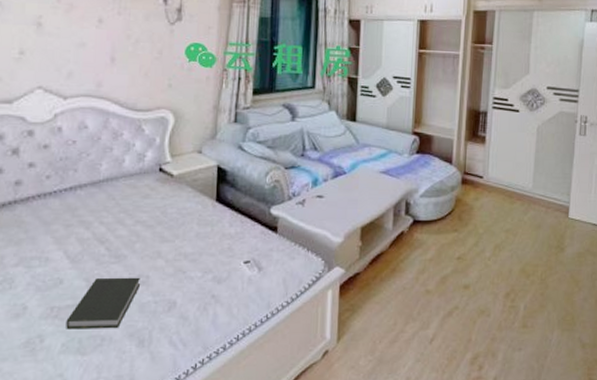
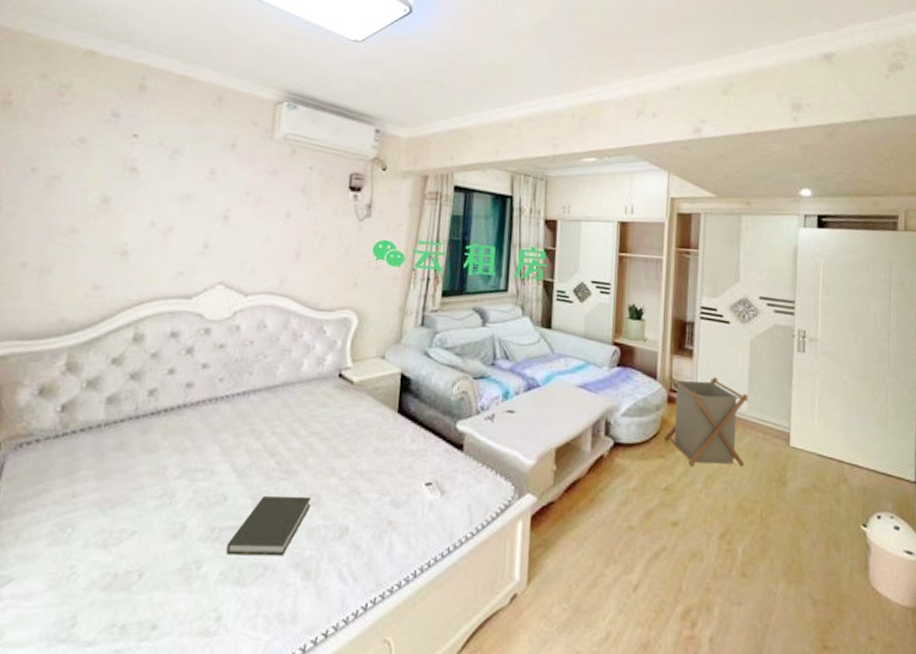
planter: none [422,95,445,131] -> present [623,302,648,342]
laundry basket: none [458,159,534,237] -> present [665,375,748,466]

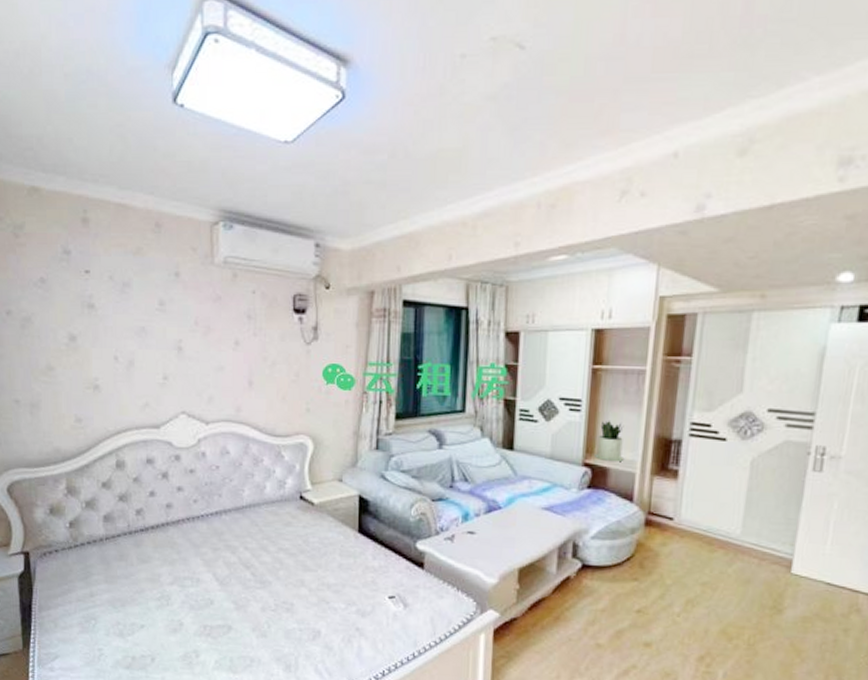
book: present [226,495,312,556] -> none [218,601,286,651]
laundry basket: present [665,375,748,466] -> none [640,497,744,592]

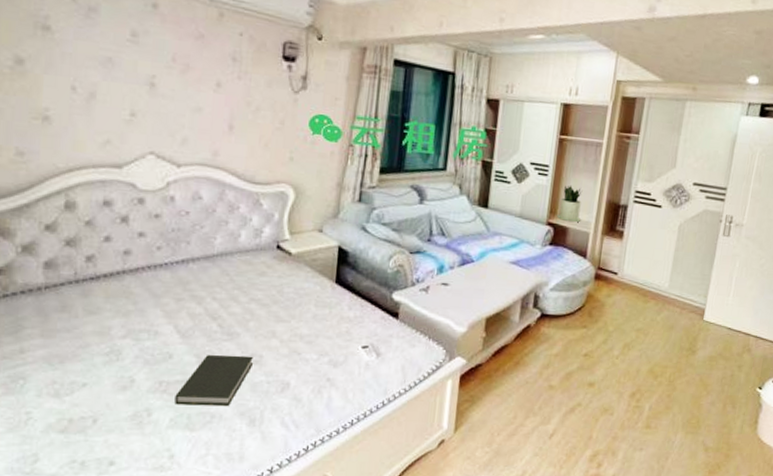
book: none [218,601,286,651] -> present [175,354,254,406]

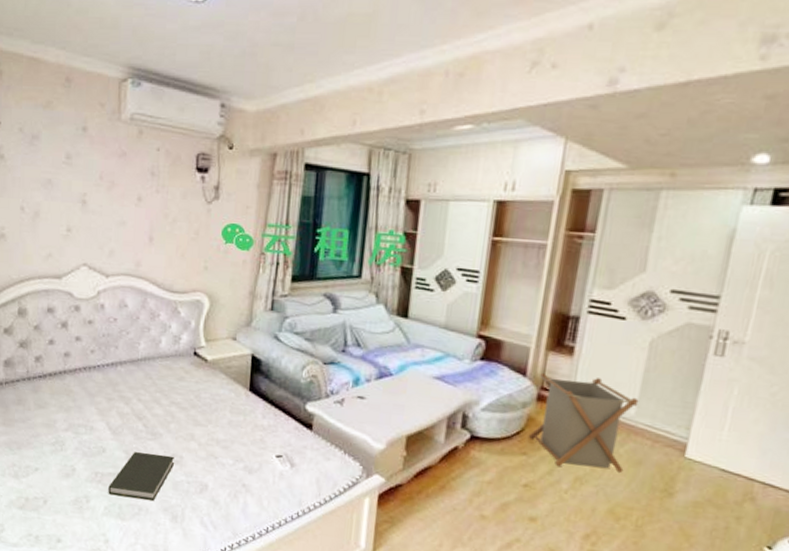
planter: present [557,185,583,223] -> none [489,292,521,336]
laundry basket: none [589,254,671,337] -> present [529,372,639,472]

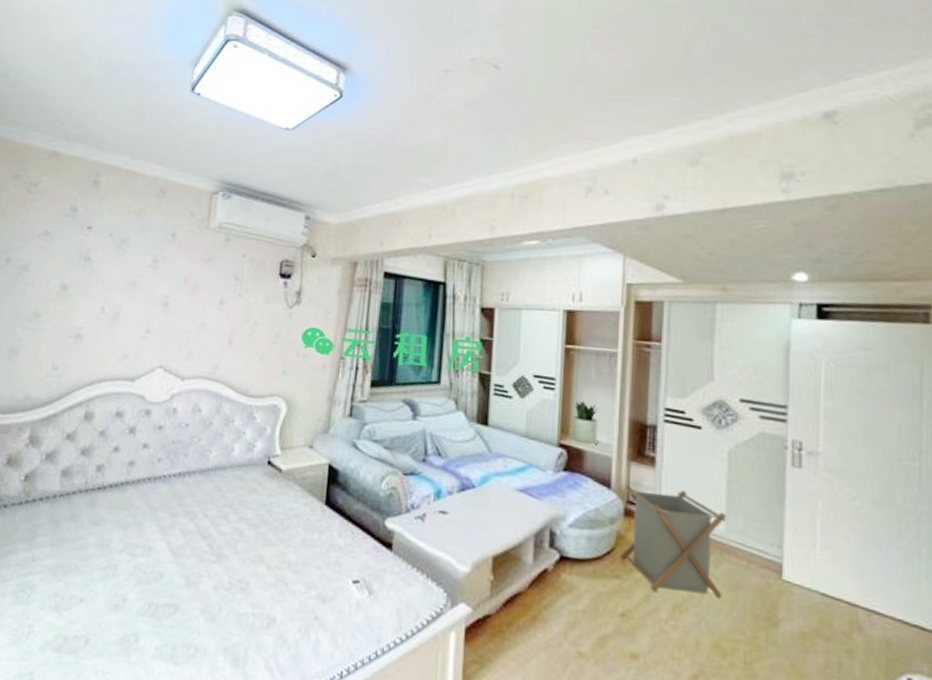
book: present [108,452,175,501] -> none [161,577,240,639]
planter: none [489,292,521,336] -> present [570,400,600,445]

